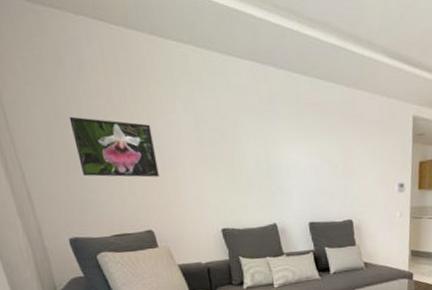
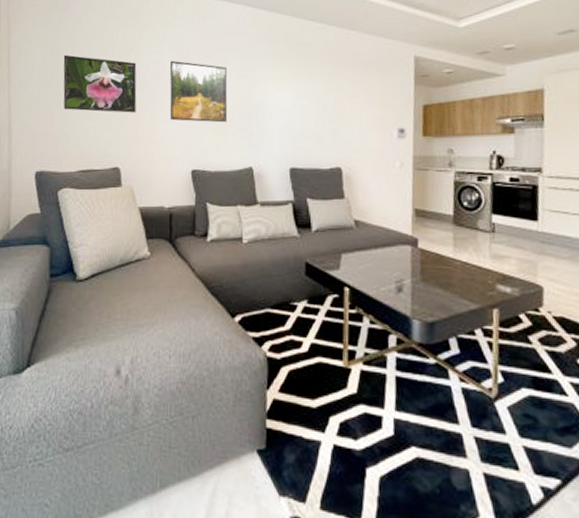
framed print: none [186,122,249,184] -> present [169,60,227,123]

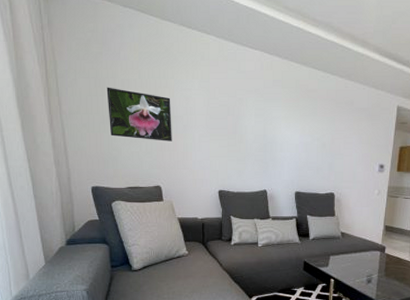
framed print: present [169,60,227,123] -> none [200,98,247,153]

